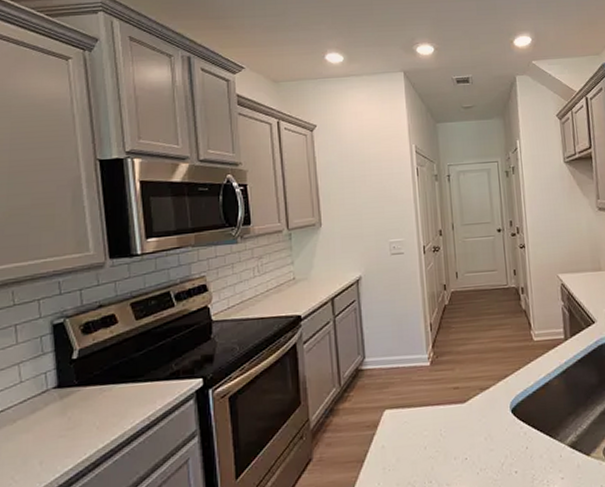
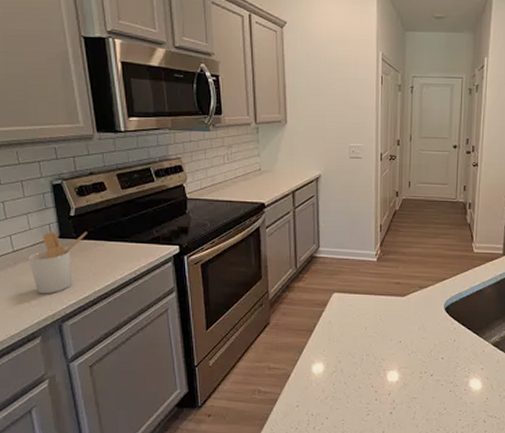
utensil holder: none [15,376,92,463] -> present [28,231,87,294]

